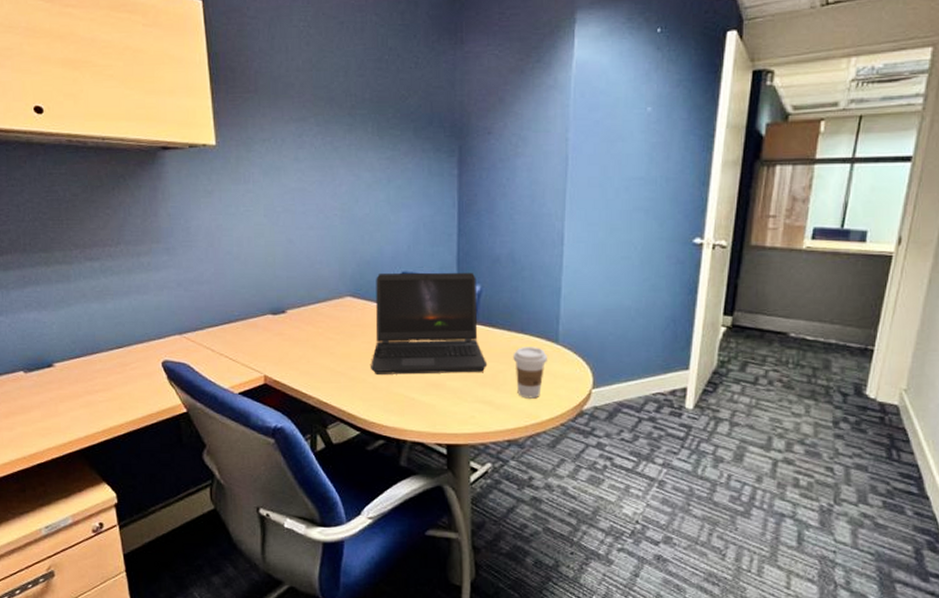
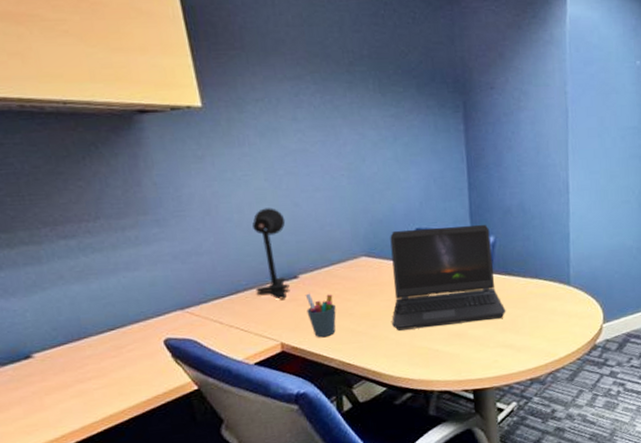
desk lamp: none [246,243,279,333] -> present [252,208,290,300]
pen holder: none [290,329,318,374] -> present [305,293,336,338]
coffee cup: present [513,347,547,399] -> none [529,290,561,339]

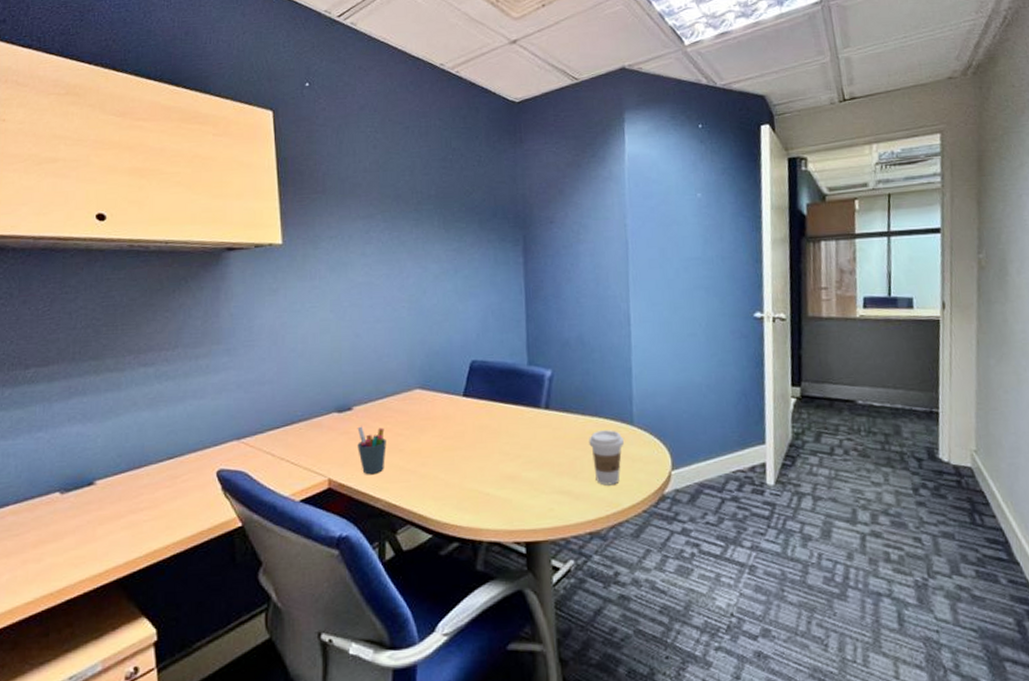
desk lamp: present [252,208,290,300] -> none [310,338,346,432]
laptop computer: present [390,224,506,331] -> none [442,357,564,470]
coffee cup: none [529,290,561,339] -> present [589,430,624,486]

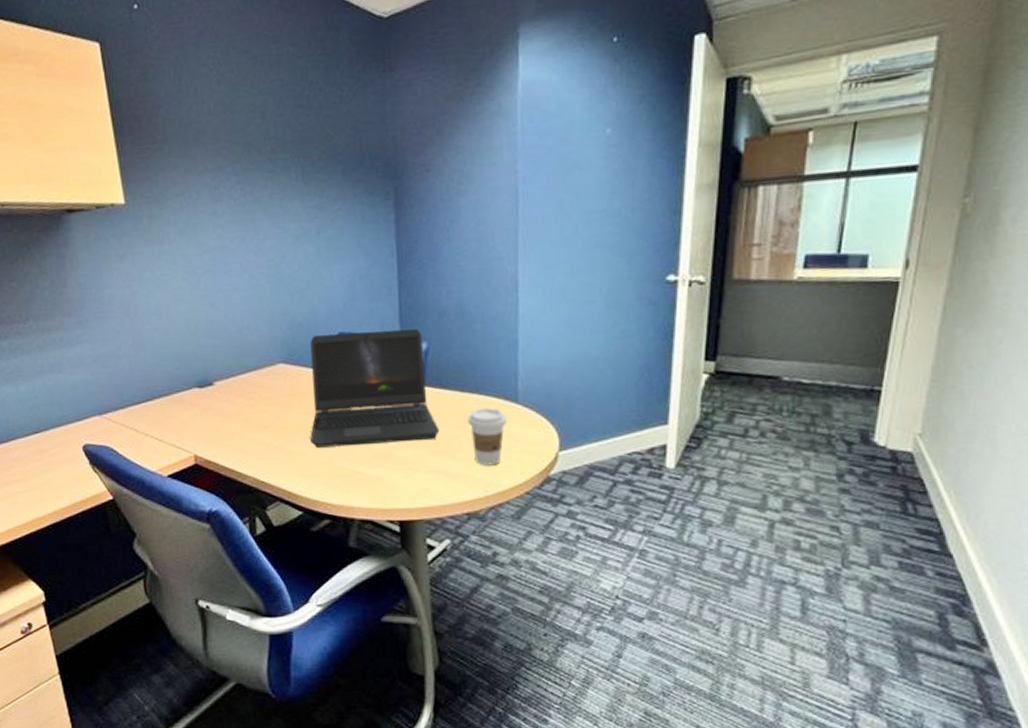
pen holder: present [357,426,386,475] -> none [220,402,252,452]
laptop computer: none [442,357,564,470] -> present [310,328,440,448]

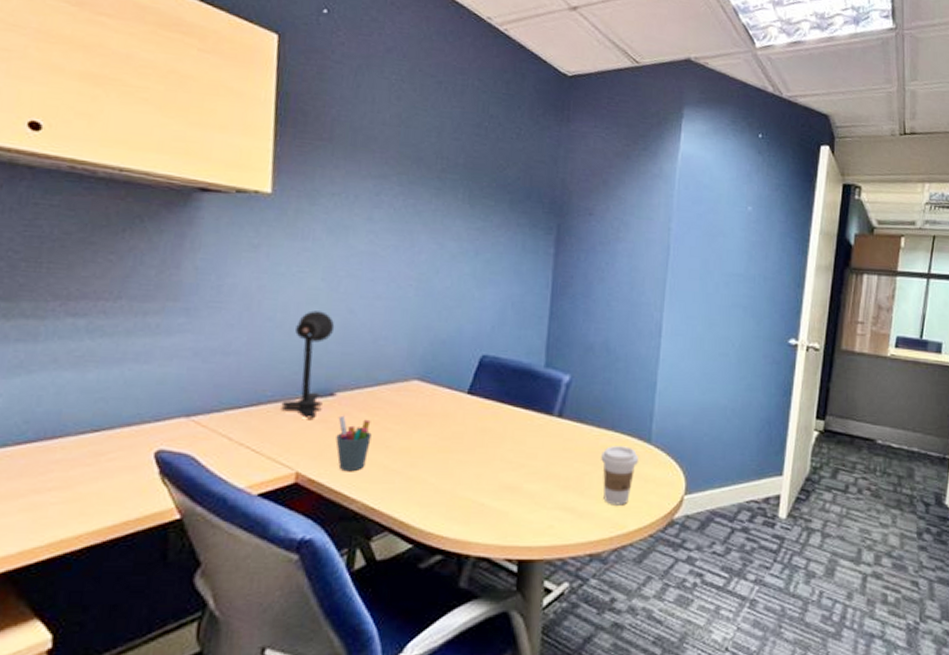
desk lamp: none [170,309,205,408] -> present [280,310,335,419]
pen holder: none [220,402,252,452] -> present [335,415,372,472]
laptop computer: present [310,328,440,448] -> none [434,356,572,475]

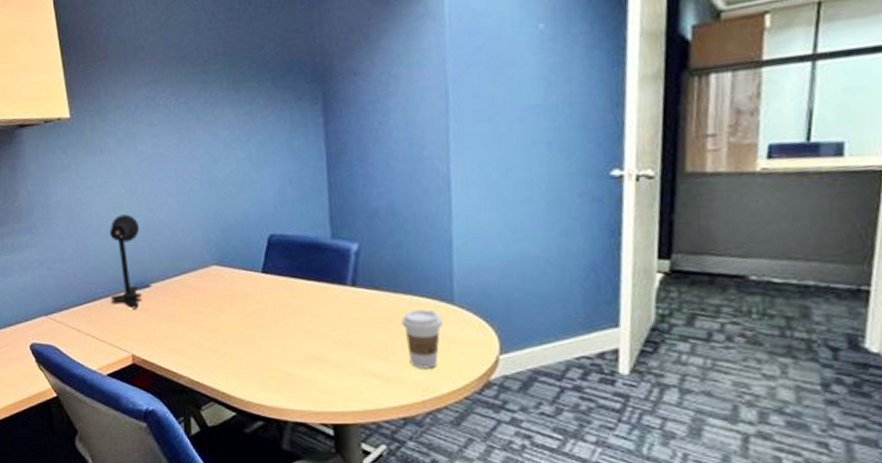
pen holder: present [335,415,372,472] -> none [156,303,186,352]

